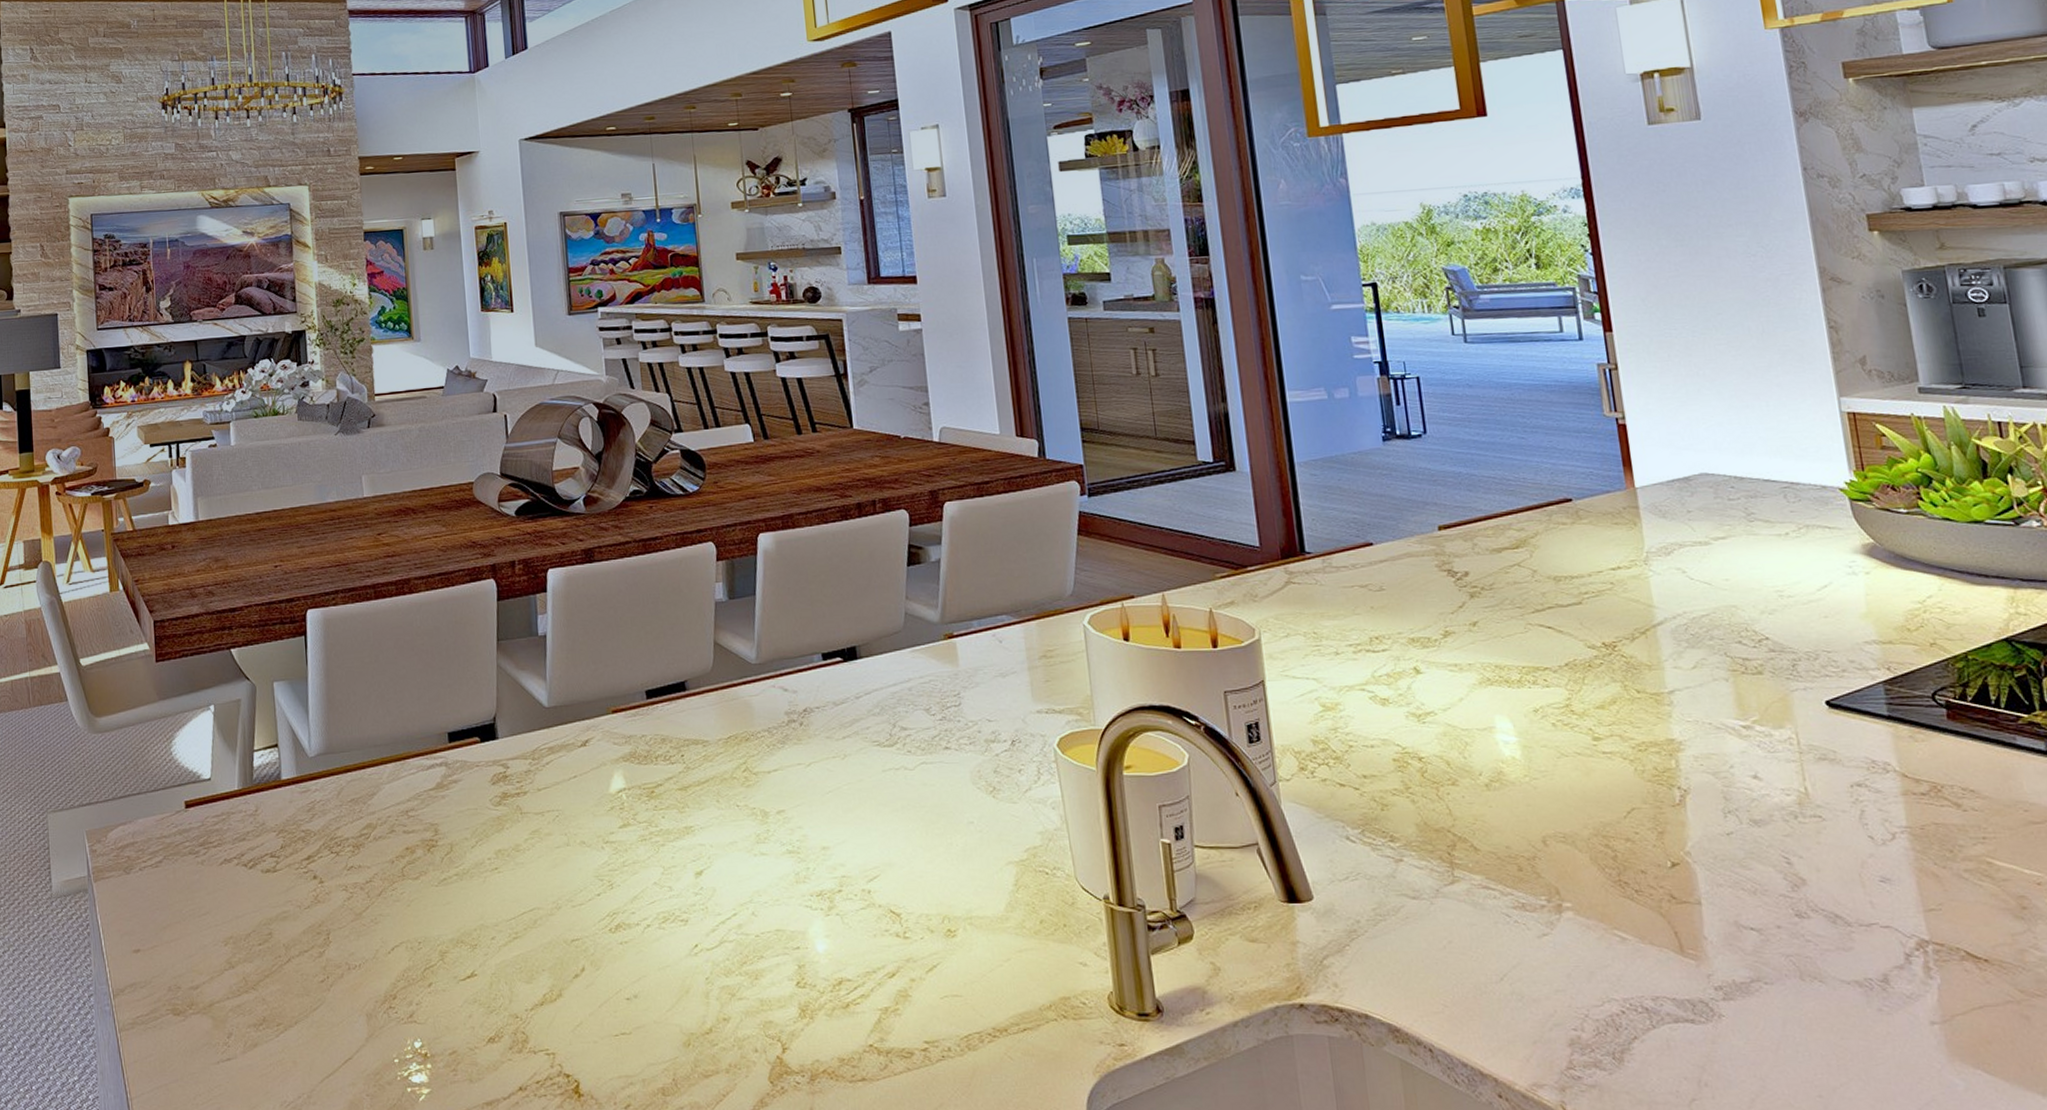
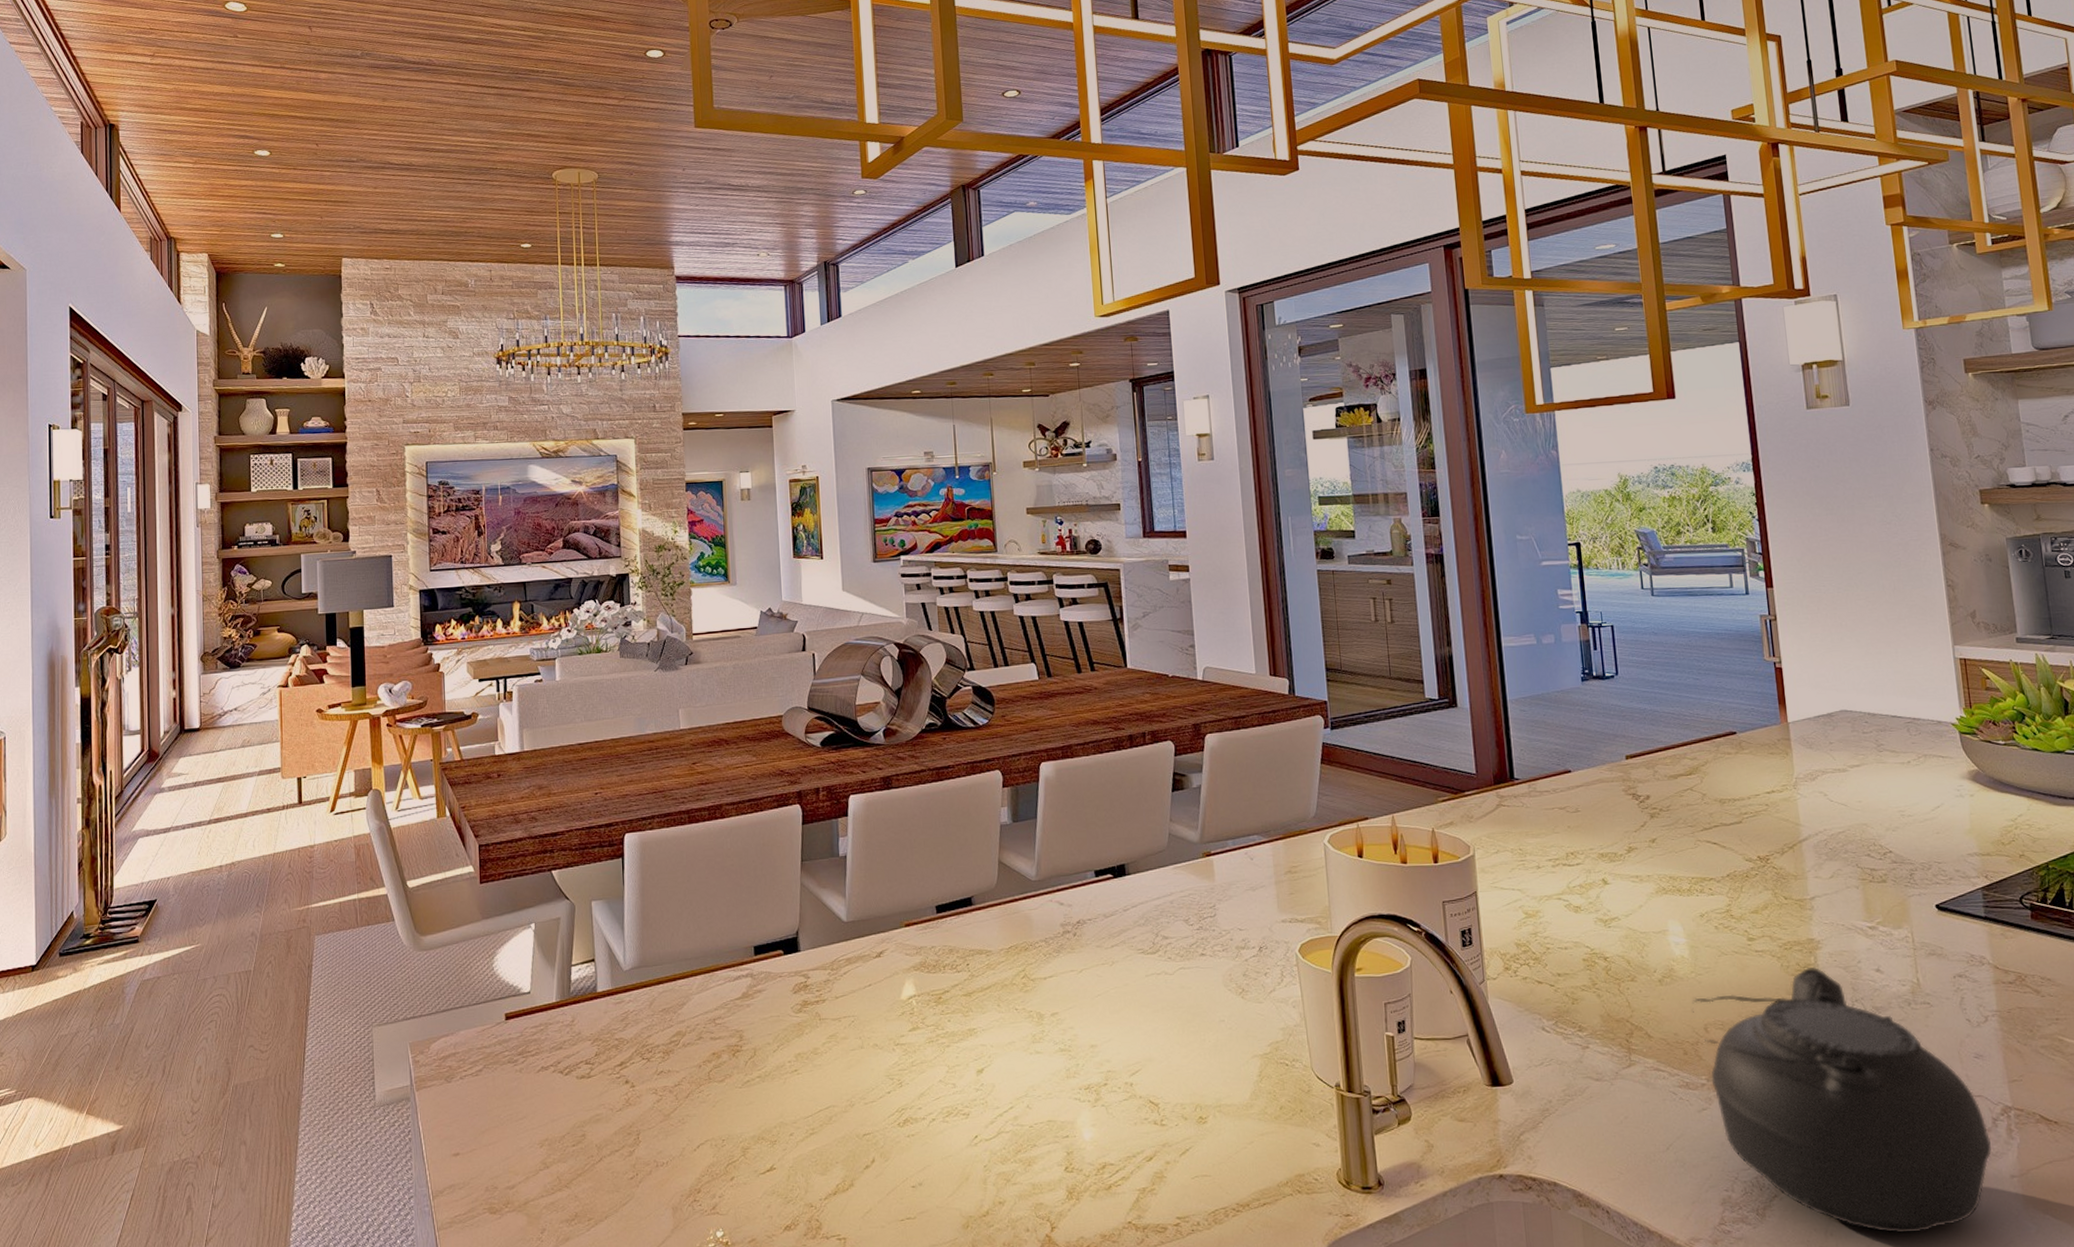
teapot: none [1526,771,1906,1087] -> present [1691,966,1992,1234]

